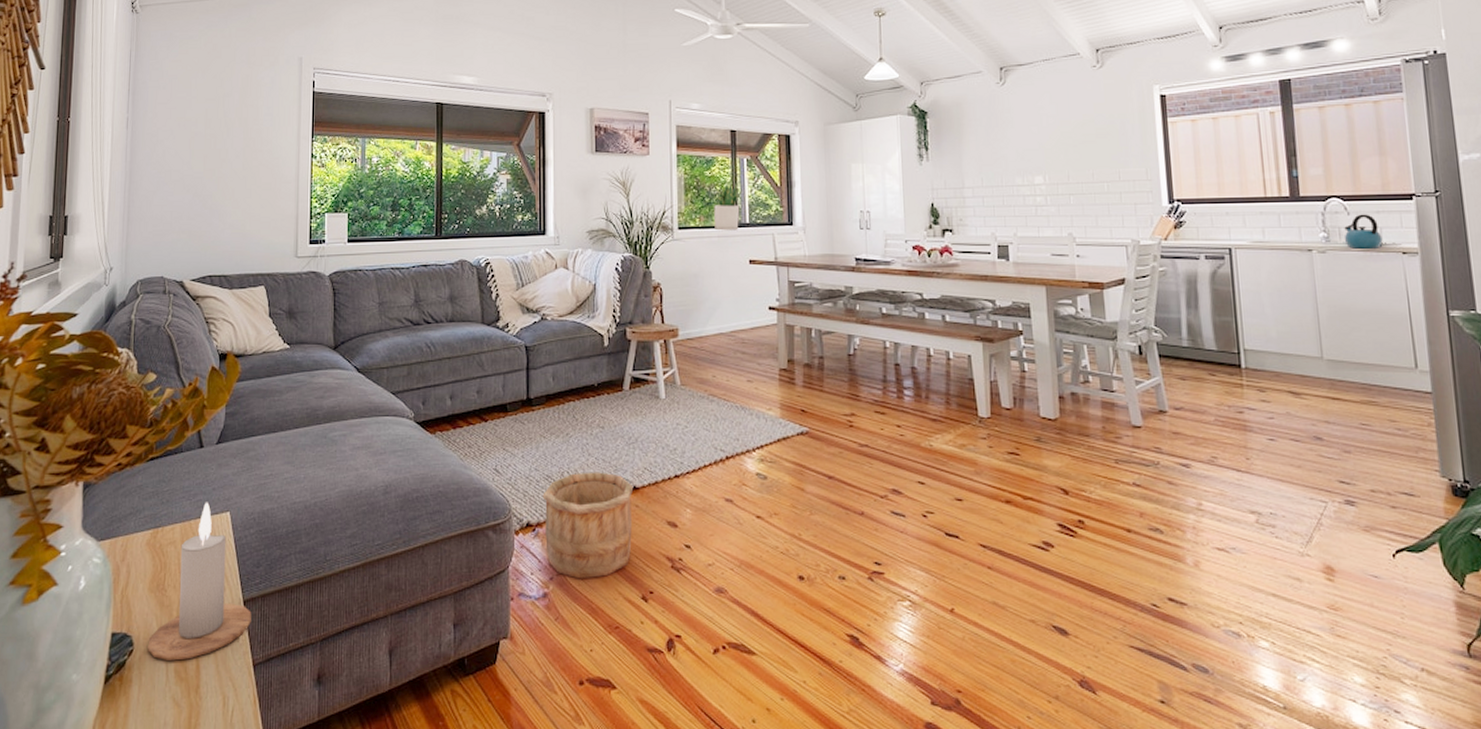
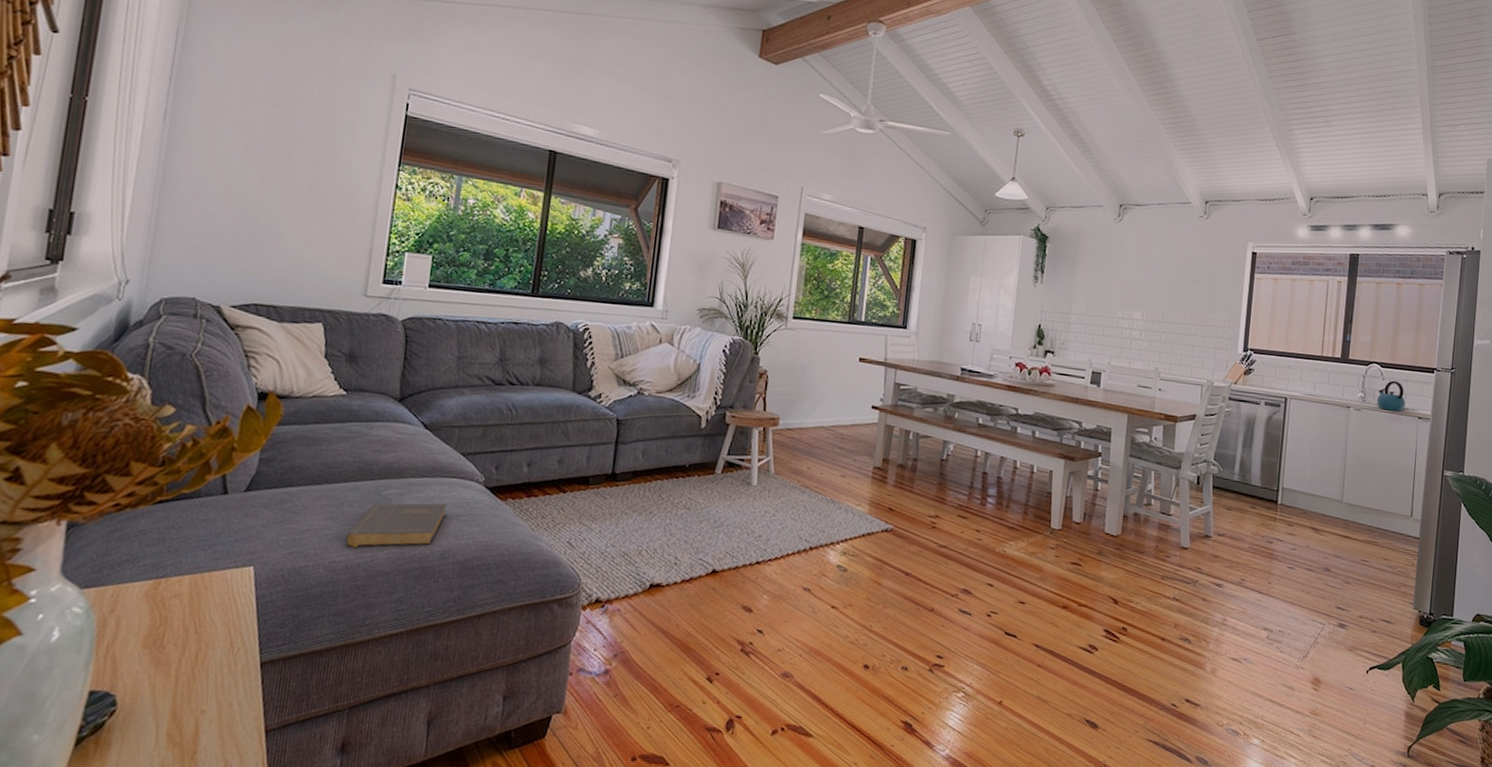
candle: present [148,502,251,661] -> none [134,554,269,724]
book: none [302,441,385,489] -> present [345,503,448,548]
wooden bucket: present [542,472,634,579] -> none [613,552,713,658]
planter: present [714,181,740,231] -> none [829,278,859,327]

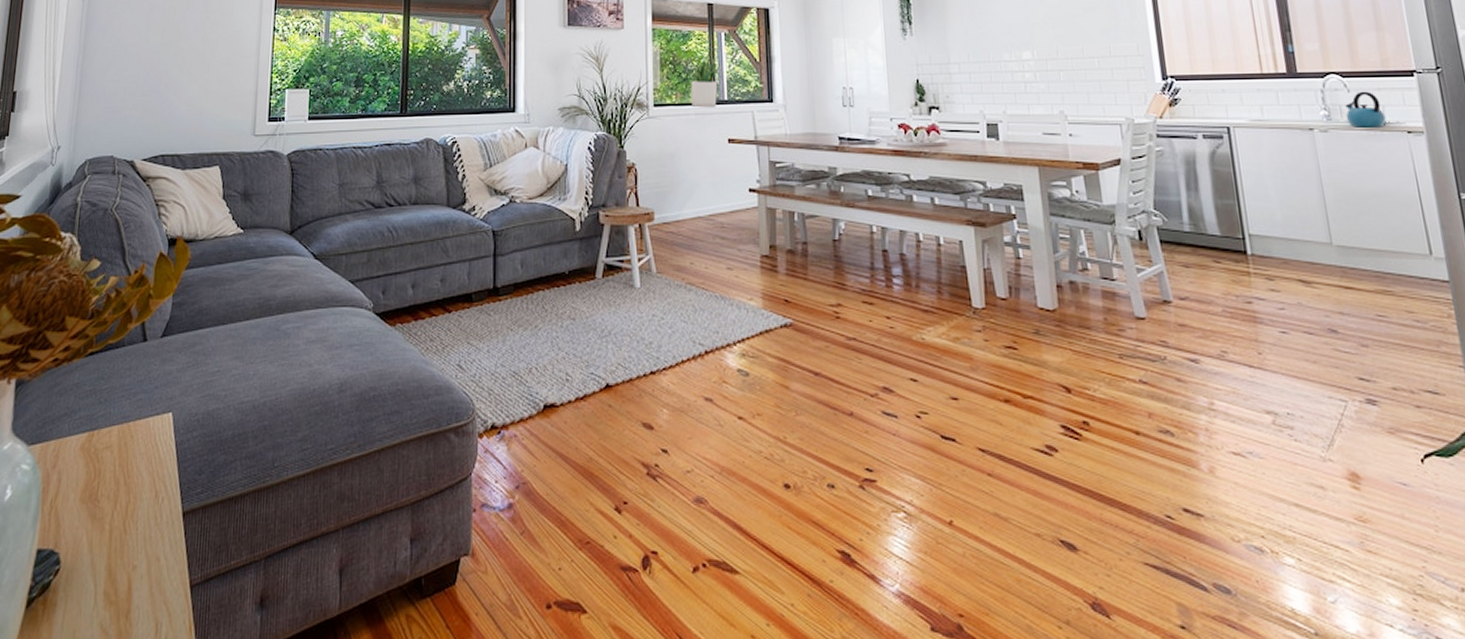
book: present [345,503,448,548] -> none [251,334,341,387]
planter: none [829,278,859,327] -> present [691,56,718,108]

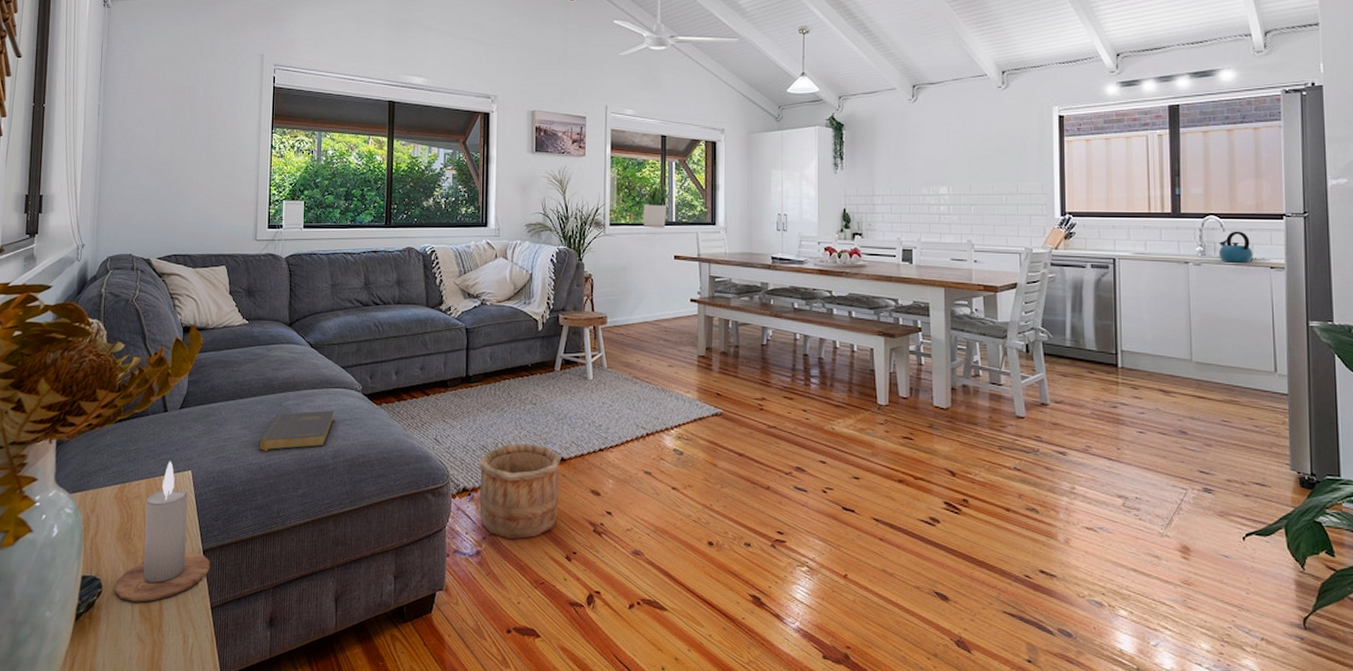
candle: none [75,401,191,581] -> present [115,461,210,602]
book: none [251,334,341,387] -> present [258,410,334,452]
wooden bucket: none [509,368,607,488] -> present [478,443,562,540]

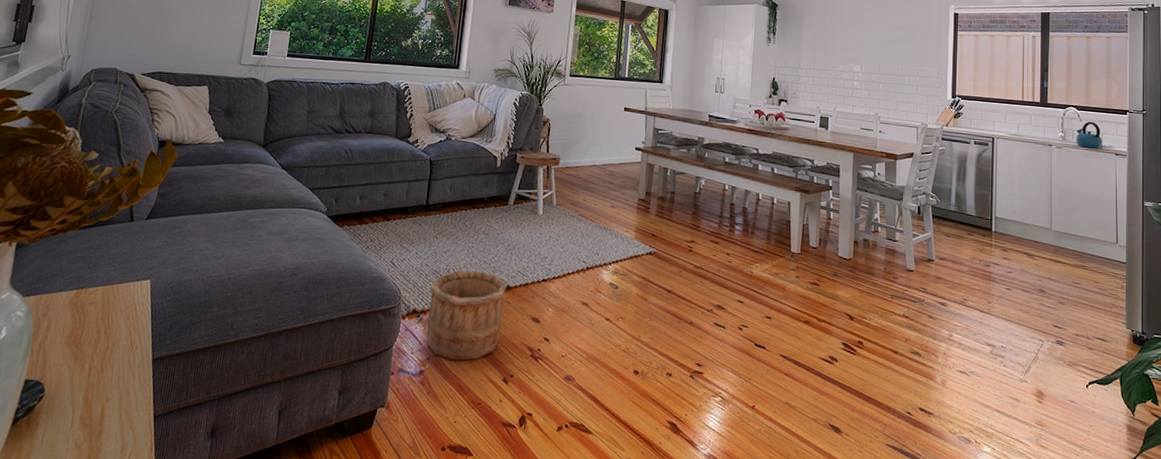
candle: present [115,461,210,602] -> none [57,269,159,408]
book: present [258,410,334,452] -> none [219,229,298,266]
planter: present [643,183,667,228] -> none [599,42,623,82]

